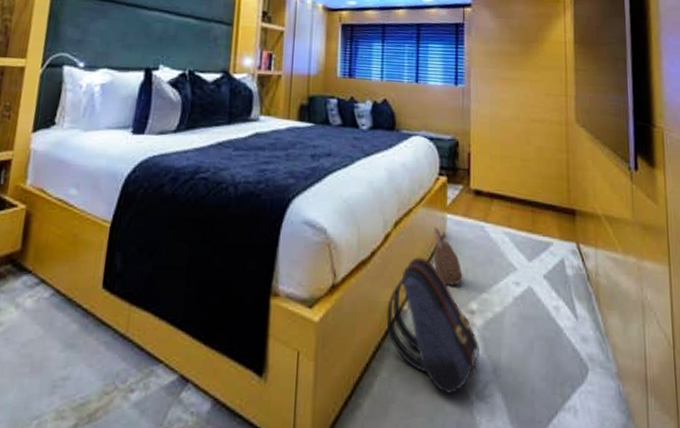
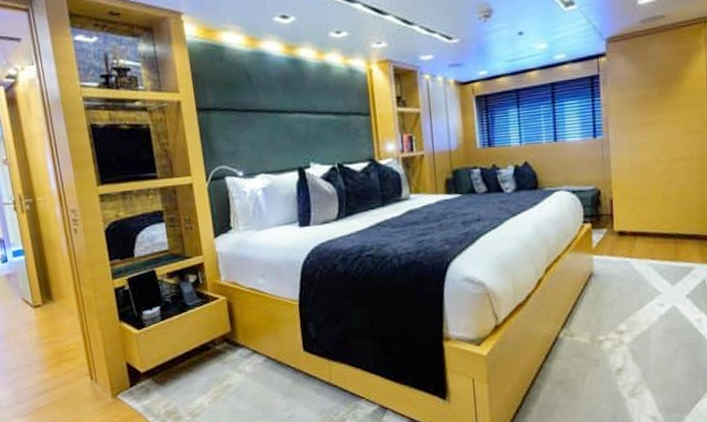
backpack: present [386,257,479,395] -> none [545,294,629,396]
basket: present [433,227,463,286] -> none [582,267,611,314]

